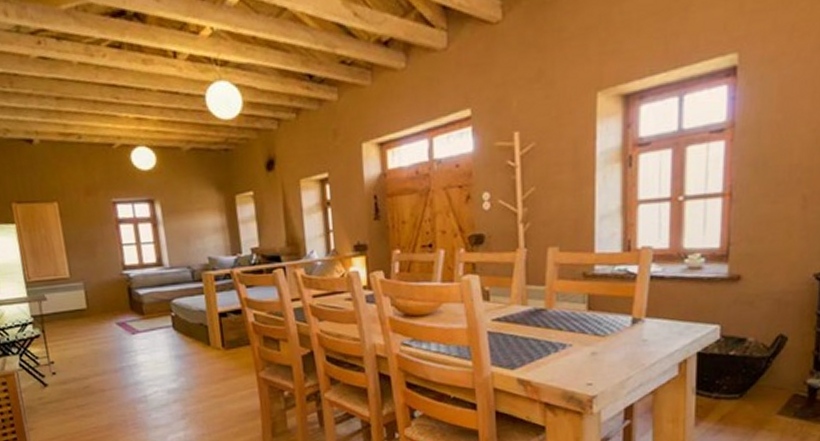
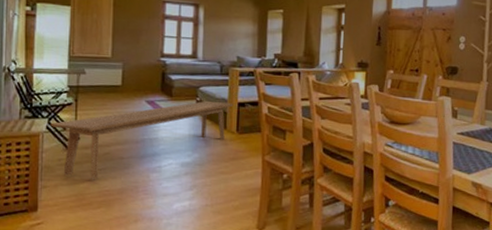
bench: none [22,314,214,416] -> present [50,100,234,179]

